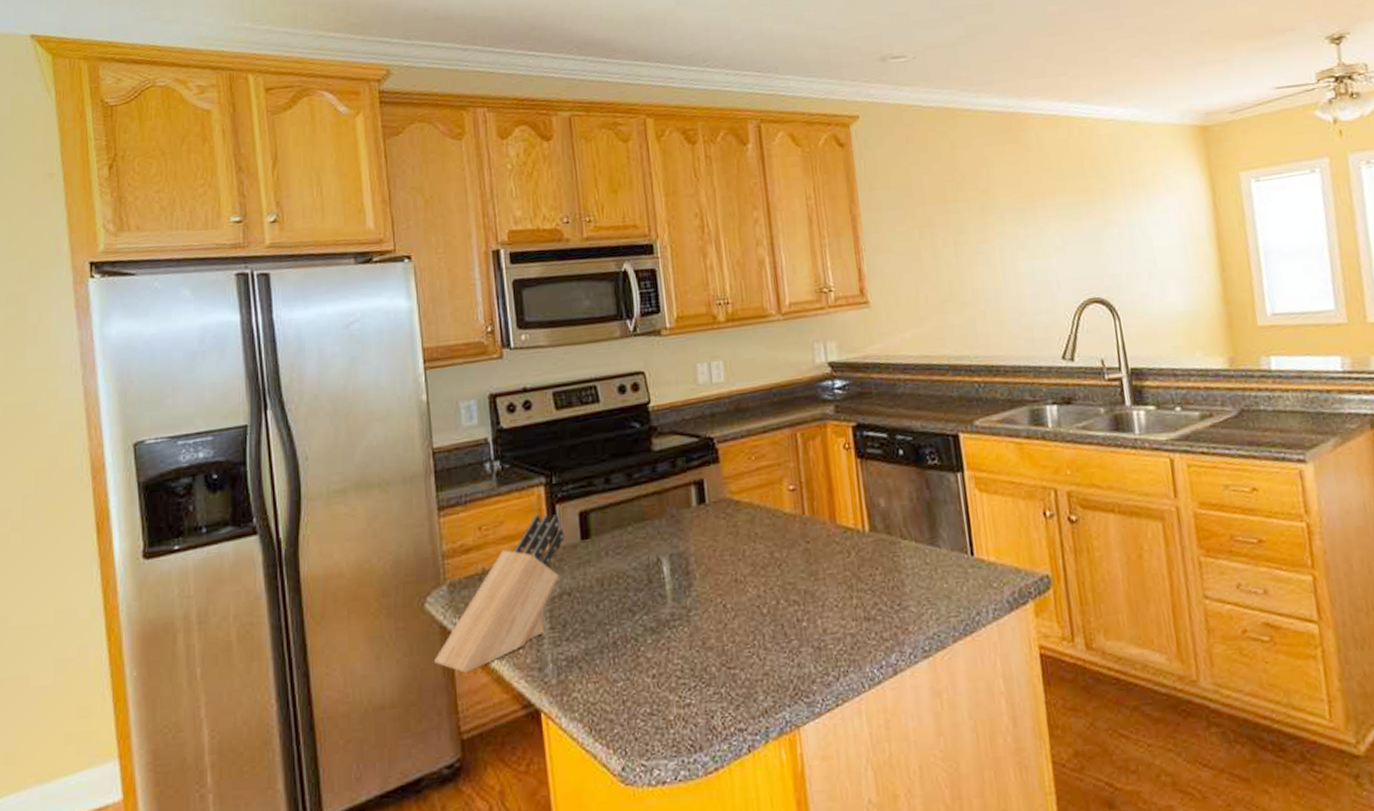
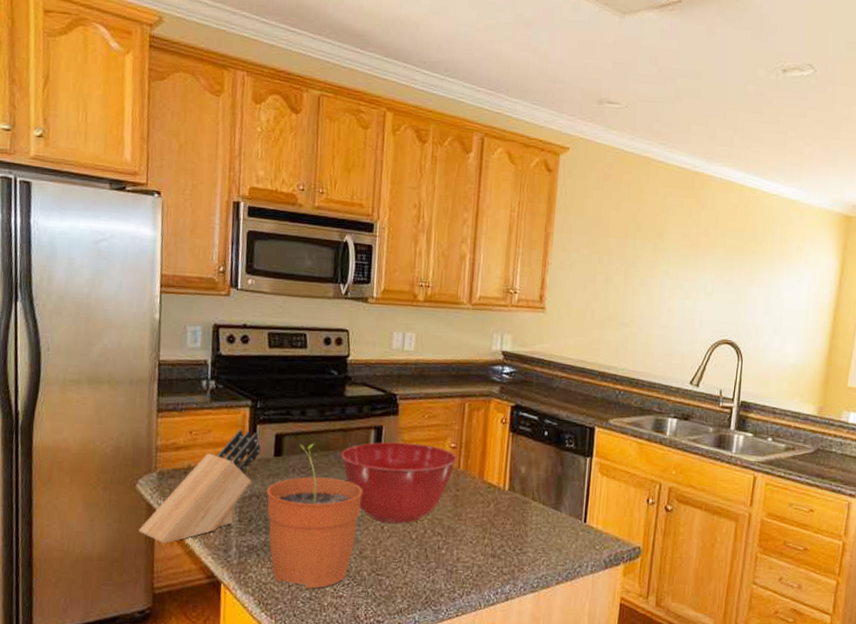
plant pot: none [578,515,694,702] -> present [266,443,363,589]
mixing bowl: none [659,492,800,600] -> present [341,442,457,524]

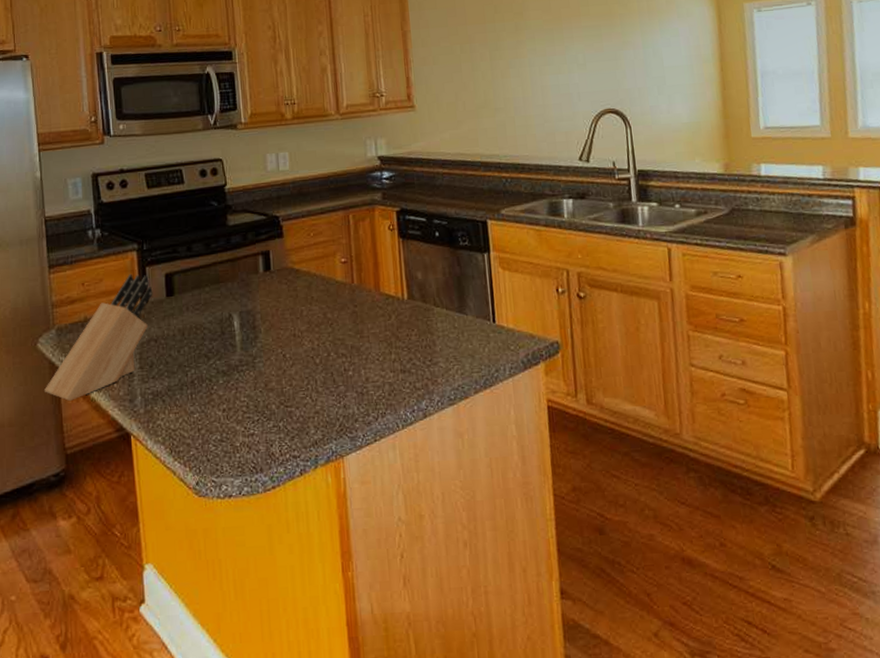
plant pot: present [266,443,363,589] -> none [163,278,260,430]
mixing bowl: present [341,442,457,524] -> none [232,263,350,351]

